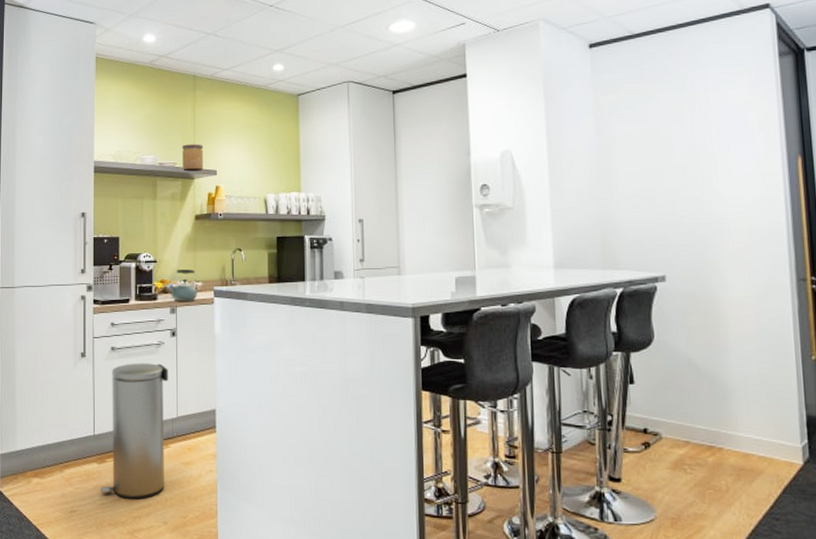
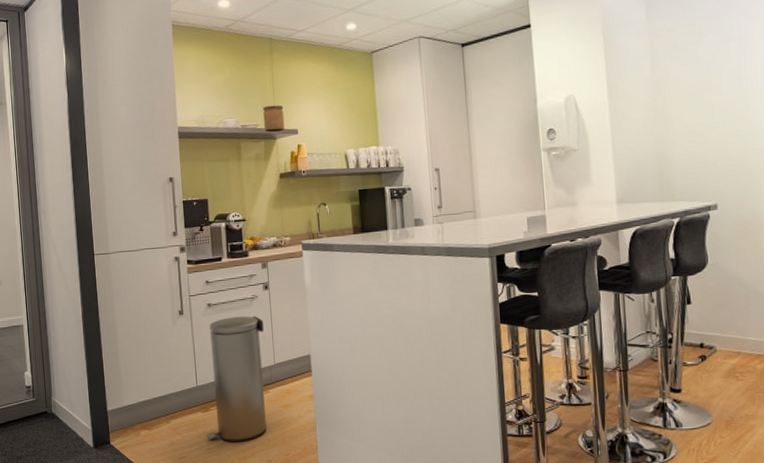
kettle: present [166,269,198,302] -> none [256,225,287,257]

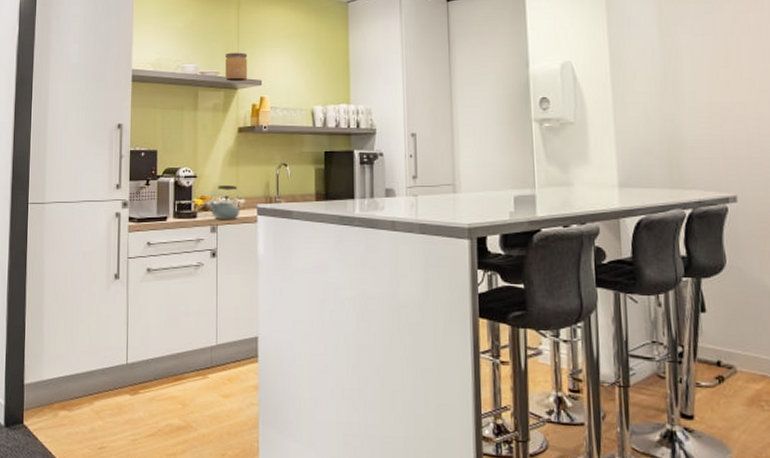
pedal bin: present [207,315,267,443] -> none [133,286,207,435]
kettle: none [256,225,287,257] -> present [206,185,240,221]

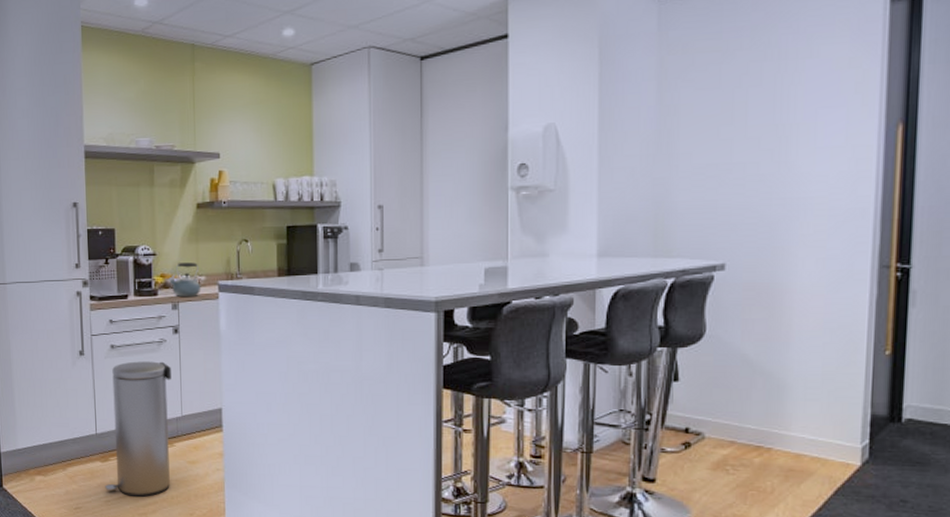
pedal bin: none [133,286,207,435] -> present [105,361,171,497]
jar: present [225,52,248,81] -> none [181,123,205,155]

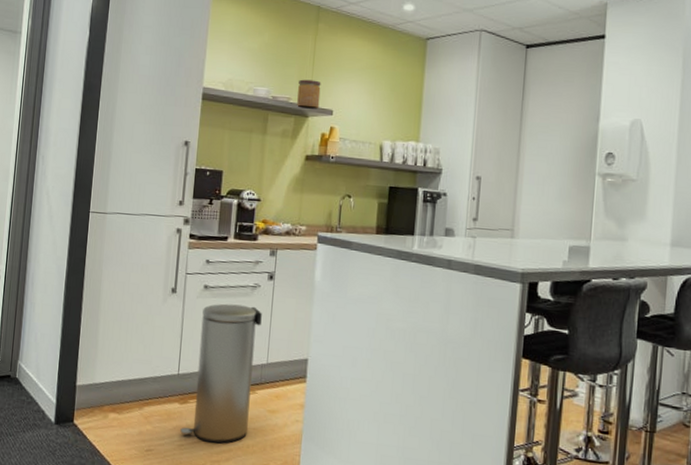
kettle: present [167,263,201,298] -> none [268,211,301,246]
jar: none [181,123,205,155] -> present [297,79,321,109]

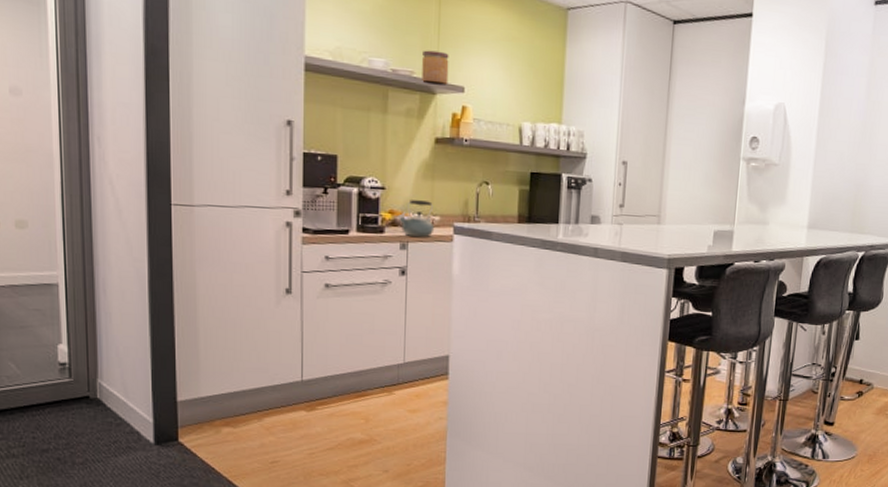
pedal bin: present [180,303,262,444] -> none [309,303,395,448]
kettle: none [268,211,301,246] -> present [396,200,435,238]

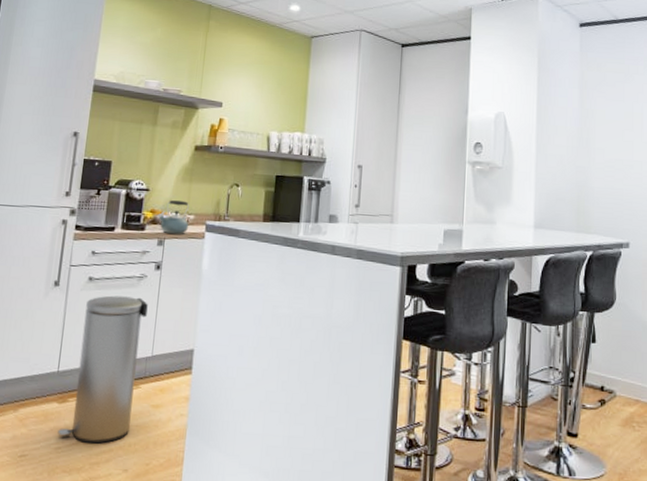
pedal bin: none [309,303,395,448] -> present [58,295,148,444]
jar: present [422,50,449,86] -> none [187,73,212,102]

